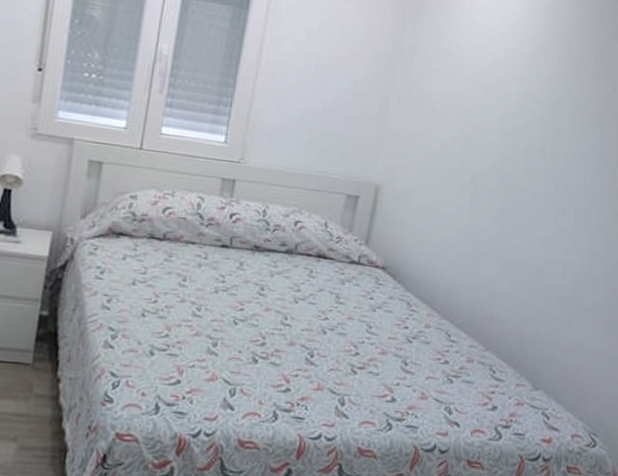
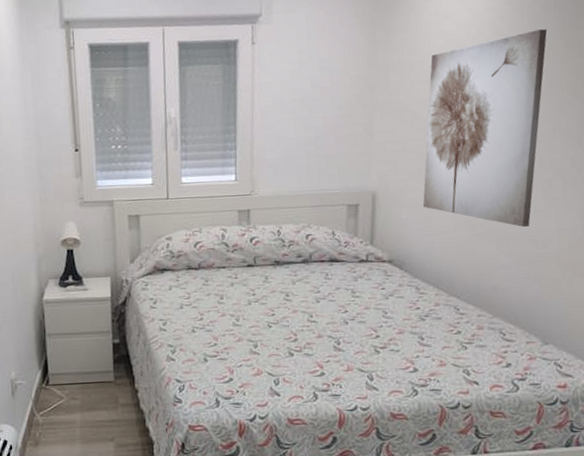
wall art: none [428,43,580,254] -> present [422,29,548,227]

